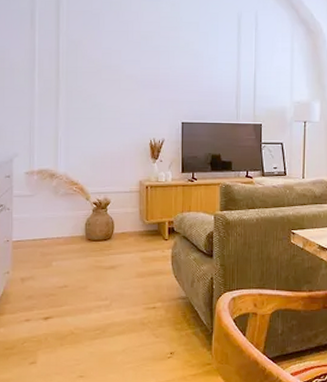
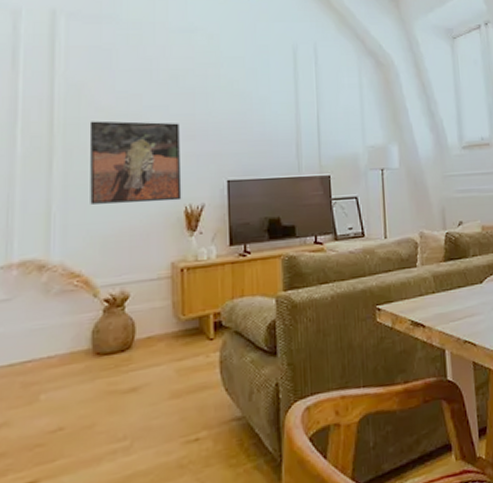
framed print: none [83,70,148,135] -> present [89,121,182,204]

